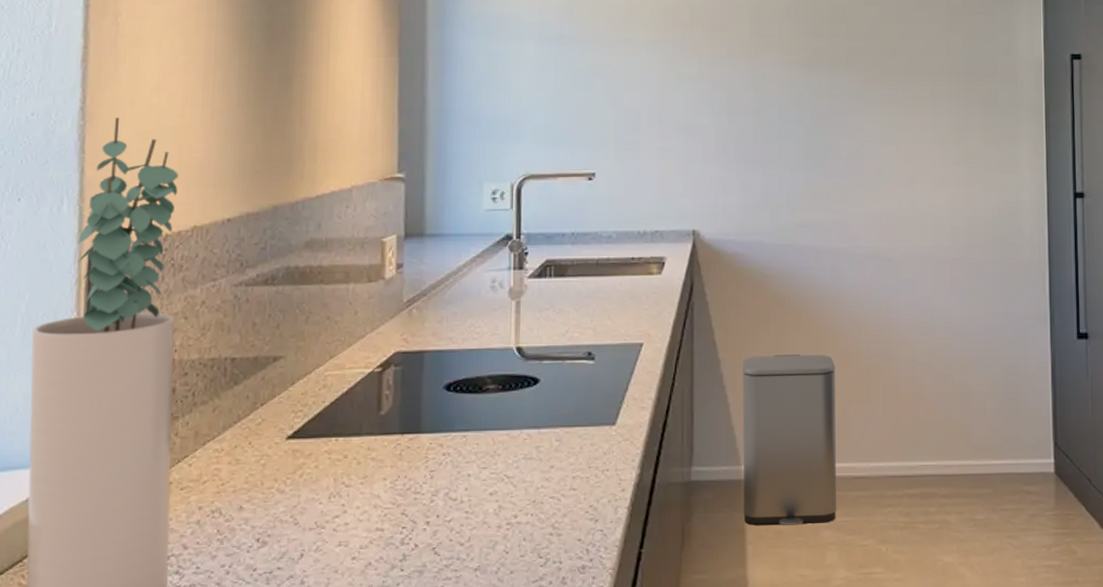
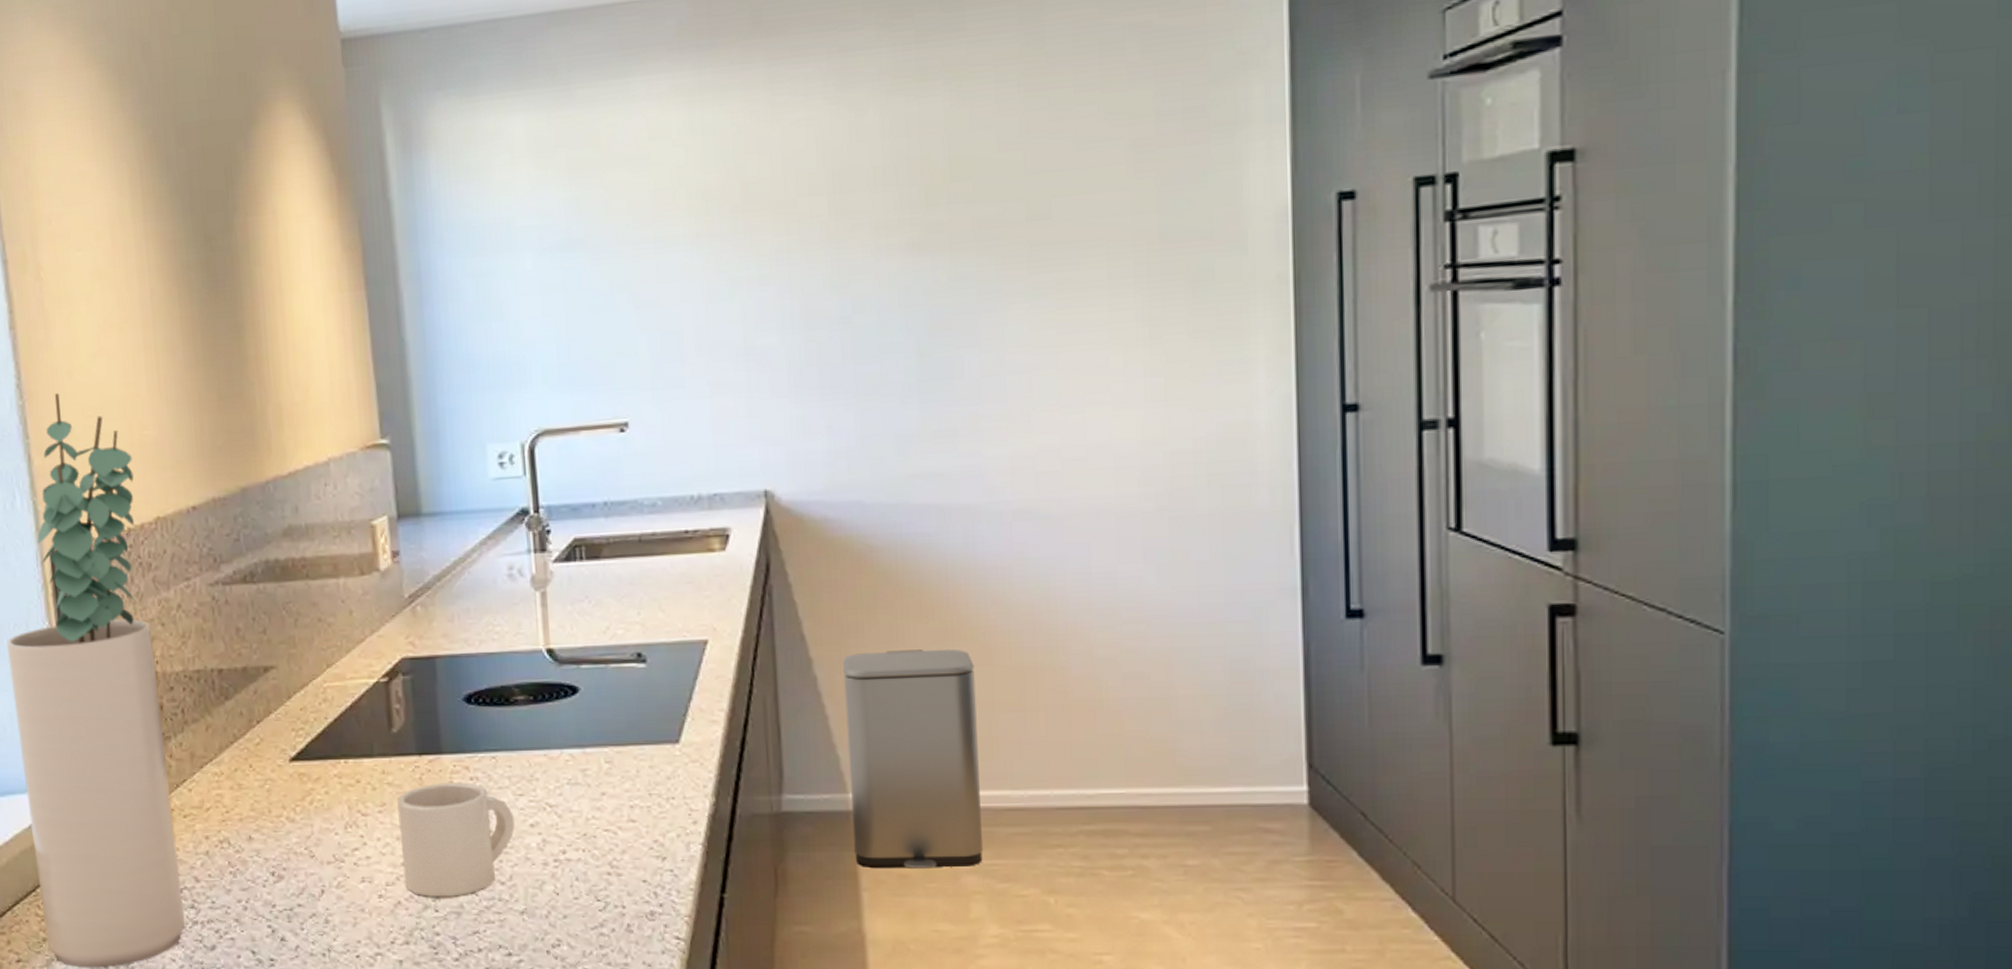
mug: none [377,457,477,558] -> present [397,782,515,897]

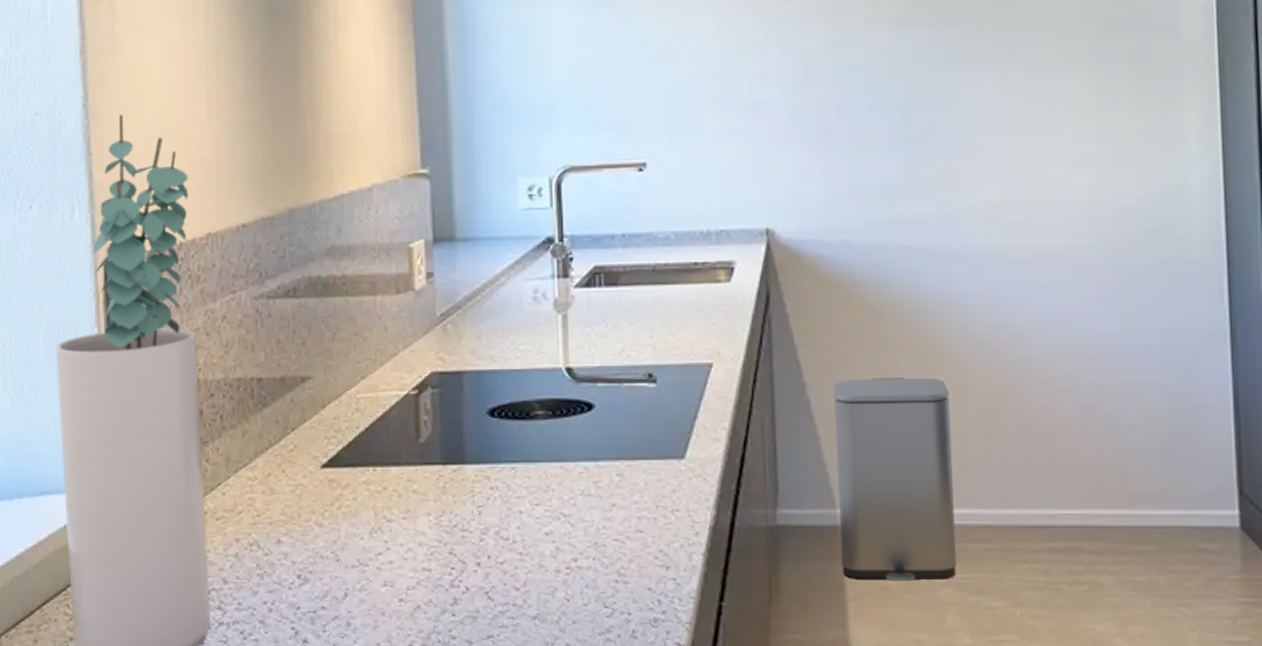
mug: present [397,782,515,897] -> none [421,491,530,602]

